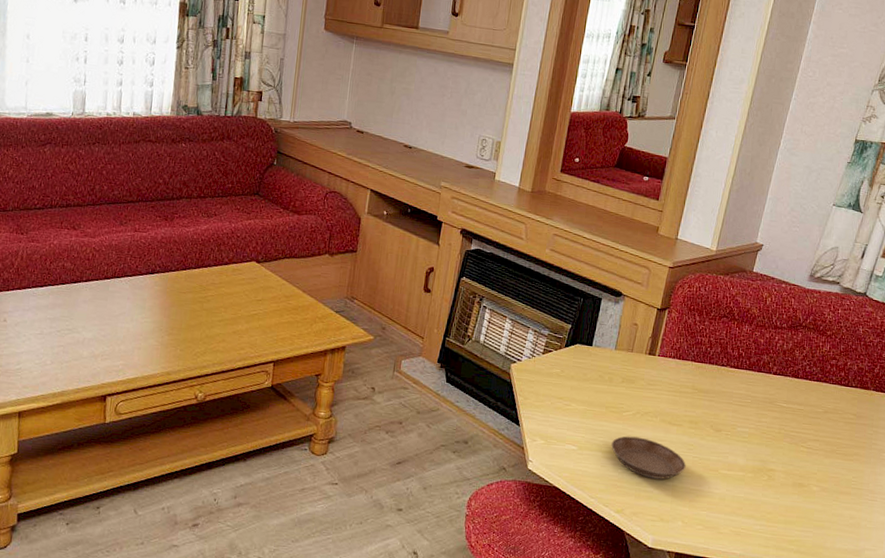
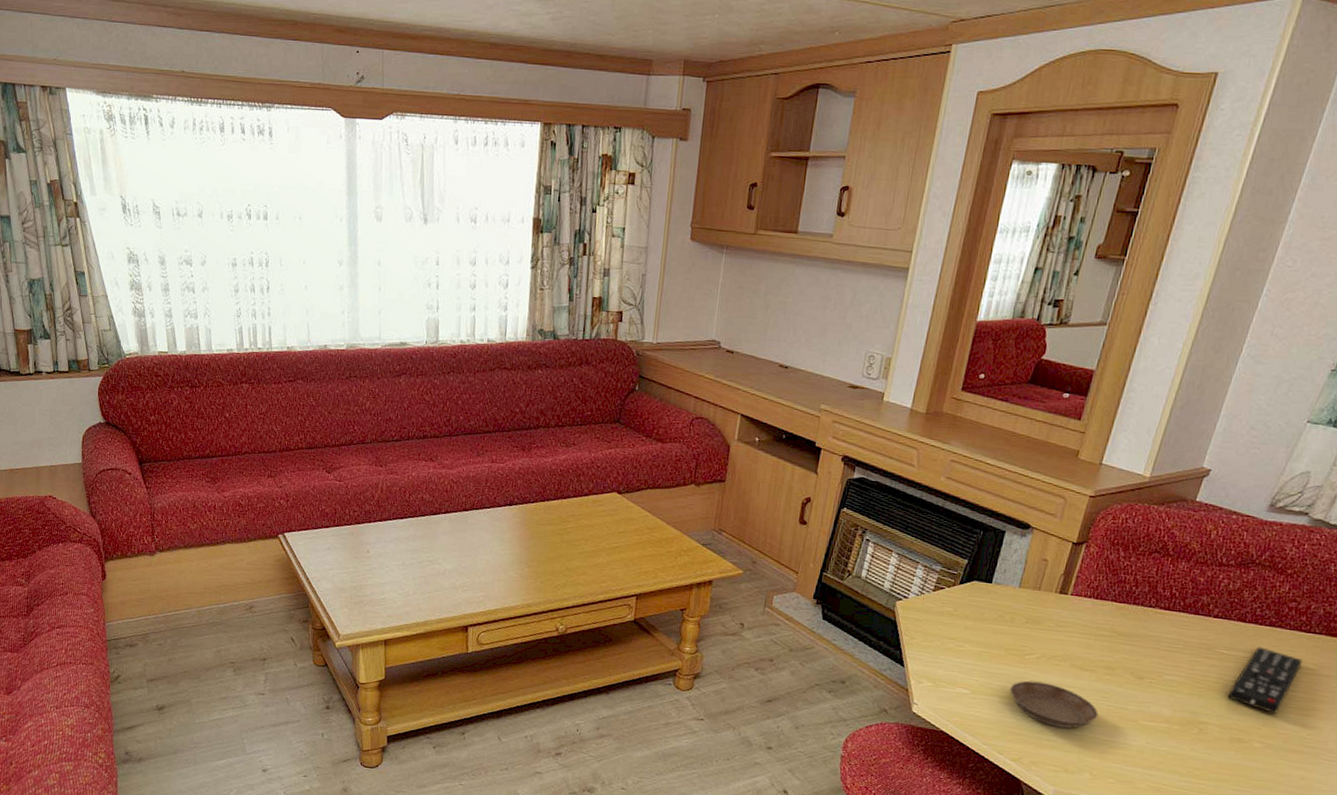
remote control: none [789,399,845,460] -> present [1227,646,1303,714]

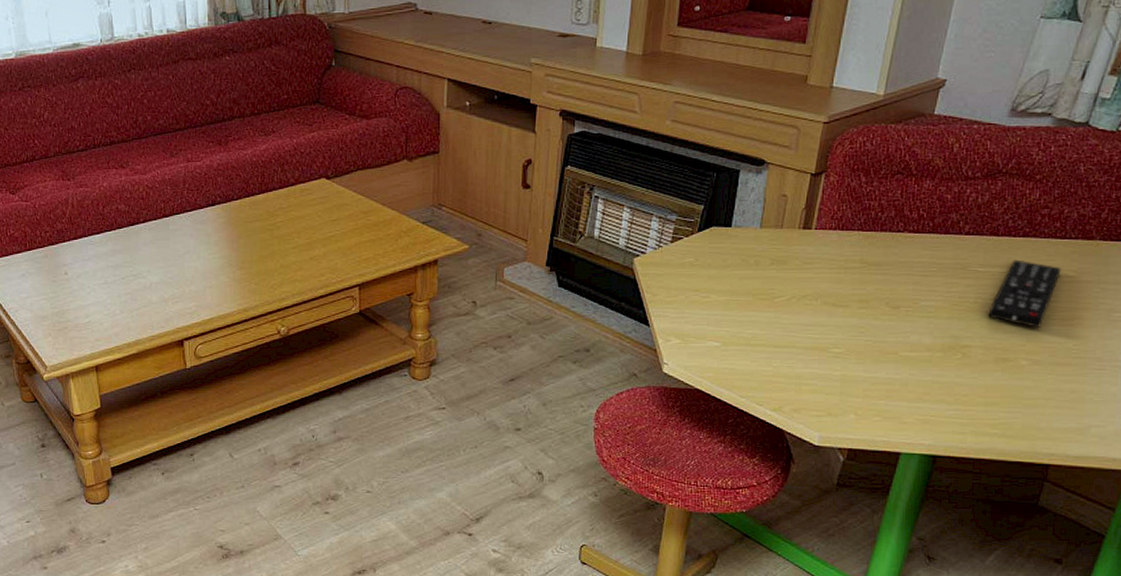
saucer: present [1010,680,1099,729] -> none [762,324,857,369]

